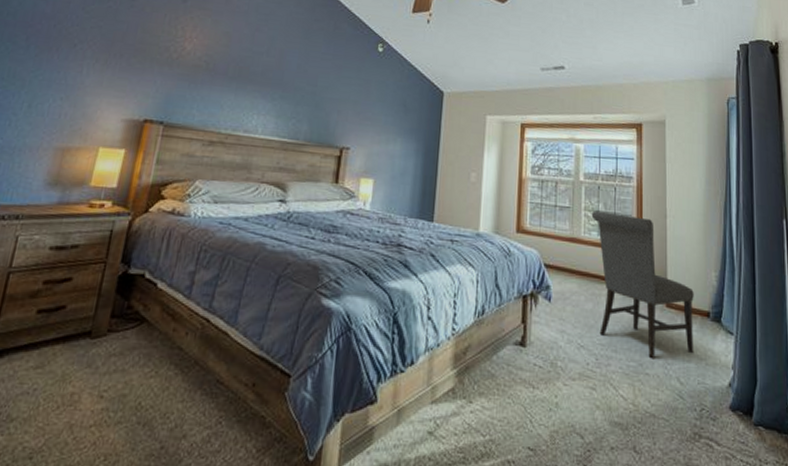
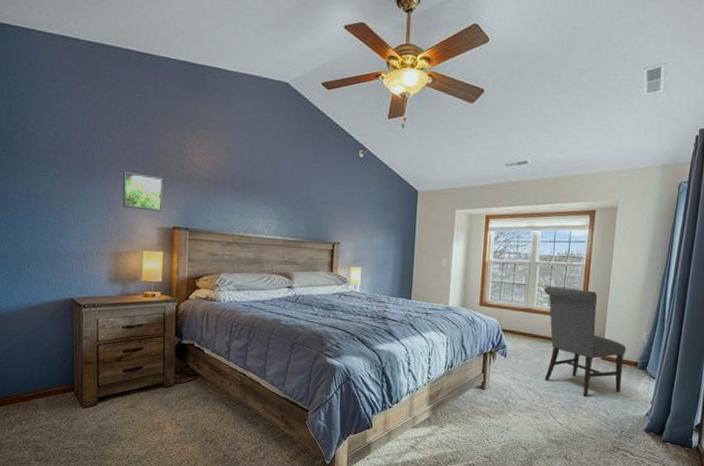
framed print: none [84,51,143,100] -> present [122,172,163,211]

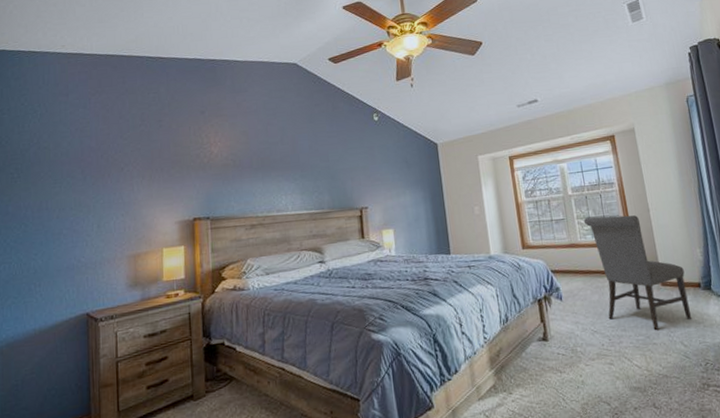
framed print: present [122,172,163,211] -> none [138,169,182,207]

